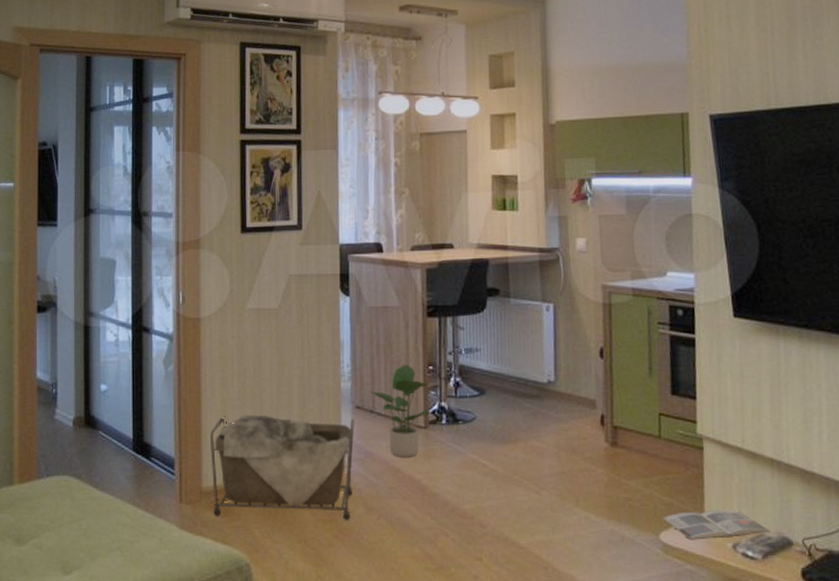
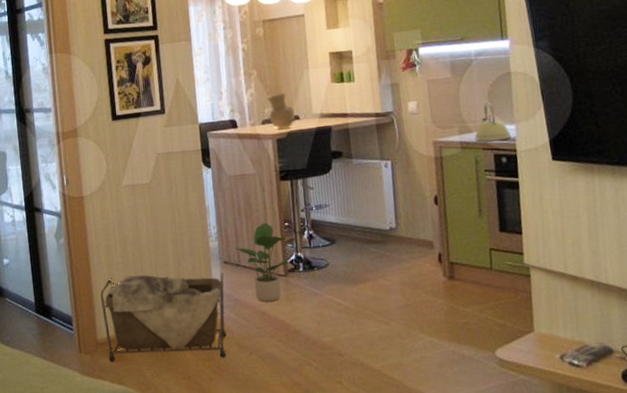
vase: none [418,216,450,258] -> present [267,92,296,130]
kettle: none [648,245,690,291] -> present [474,101,512,143]
magazine: present [662,509,772,540] -> none [497,326,595,355]

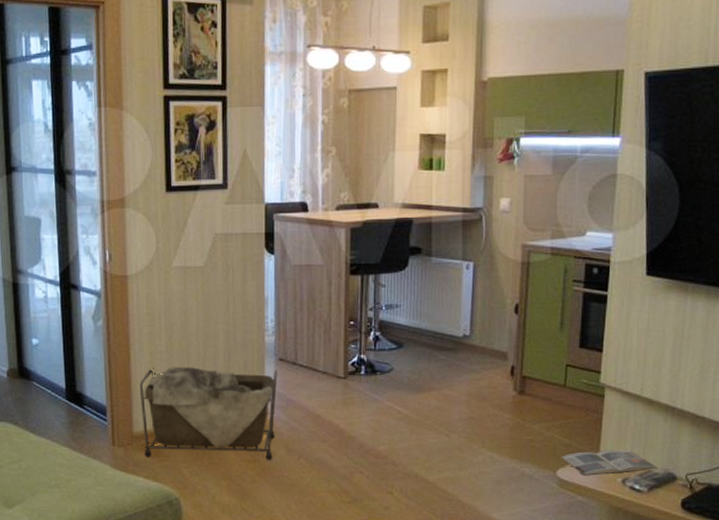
potted plant: present [234,222,290,302] -> none [292,319,351,405]
vase: present [267,92,296,130] -> none [344,176,375,217]
kettle: present [474,101,512,143] -> none [567,205,607,250]
magazine: none [497,326,595,355] -> present [560,449,659,476]

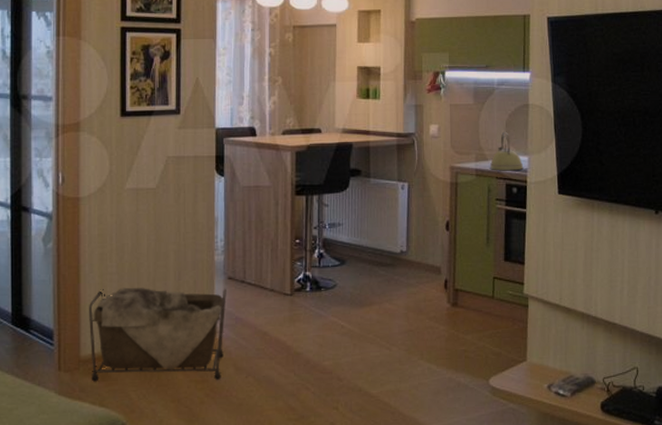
magazine: present [560,449,659,476] -> none [492,356,580,383]
kettle: none [567,205,607,250] -> present [489,131,524,171]

